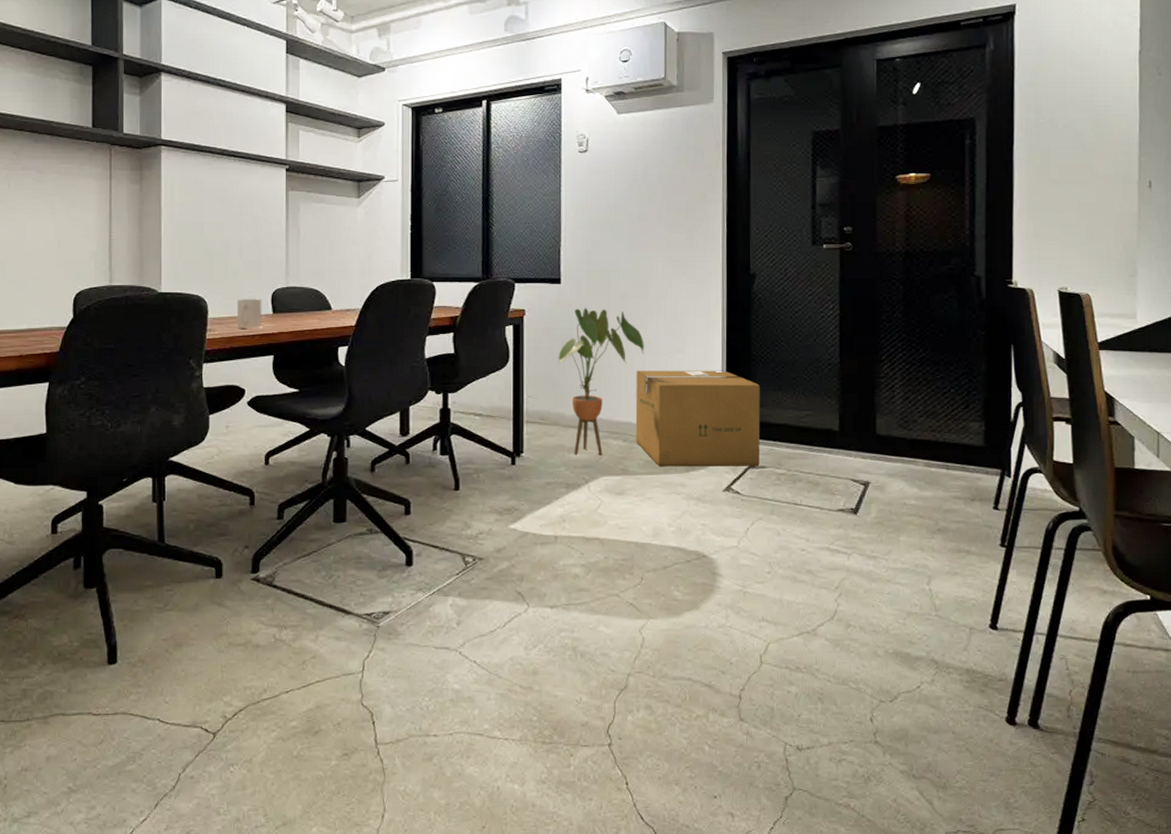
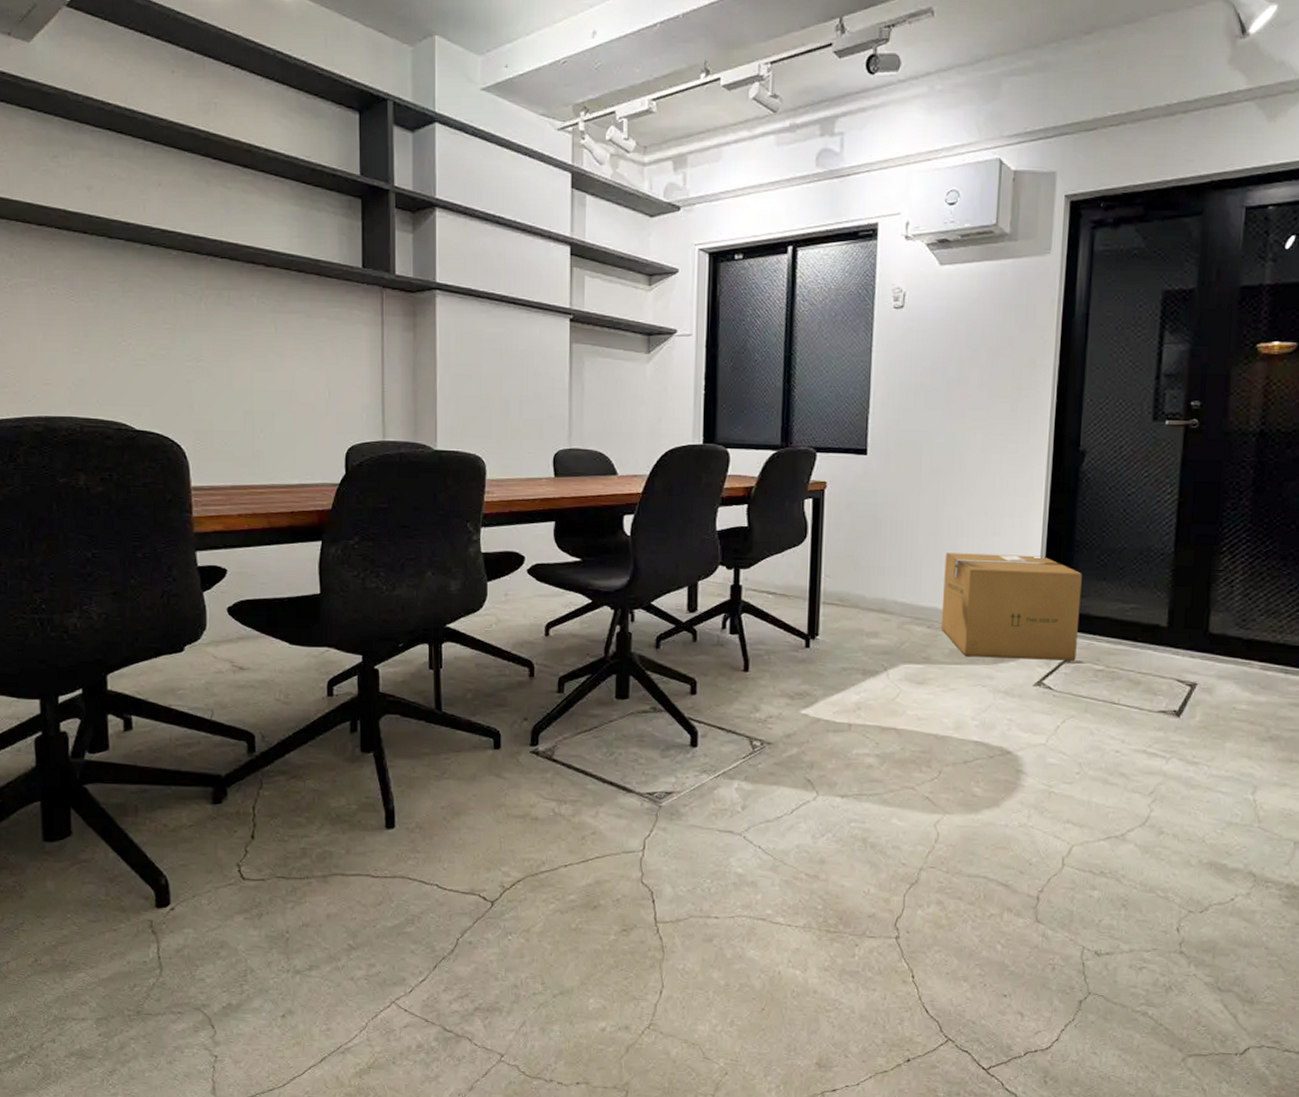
mug: present [237,298,262,329] -> none [517,459,543,492]
house plant: present [558,308,644,456] -> none [860,482,956,642]

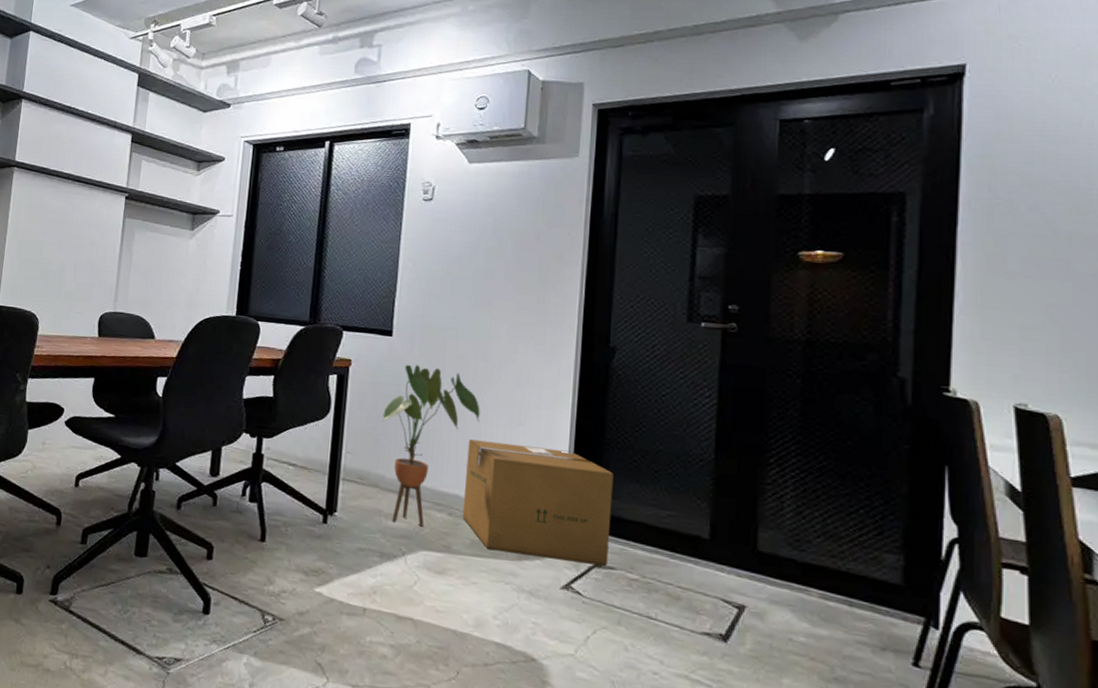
house plant: none [860,482,956,642] -> present [382,364,480,527]

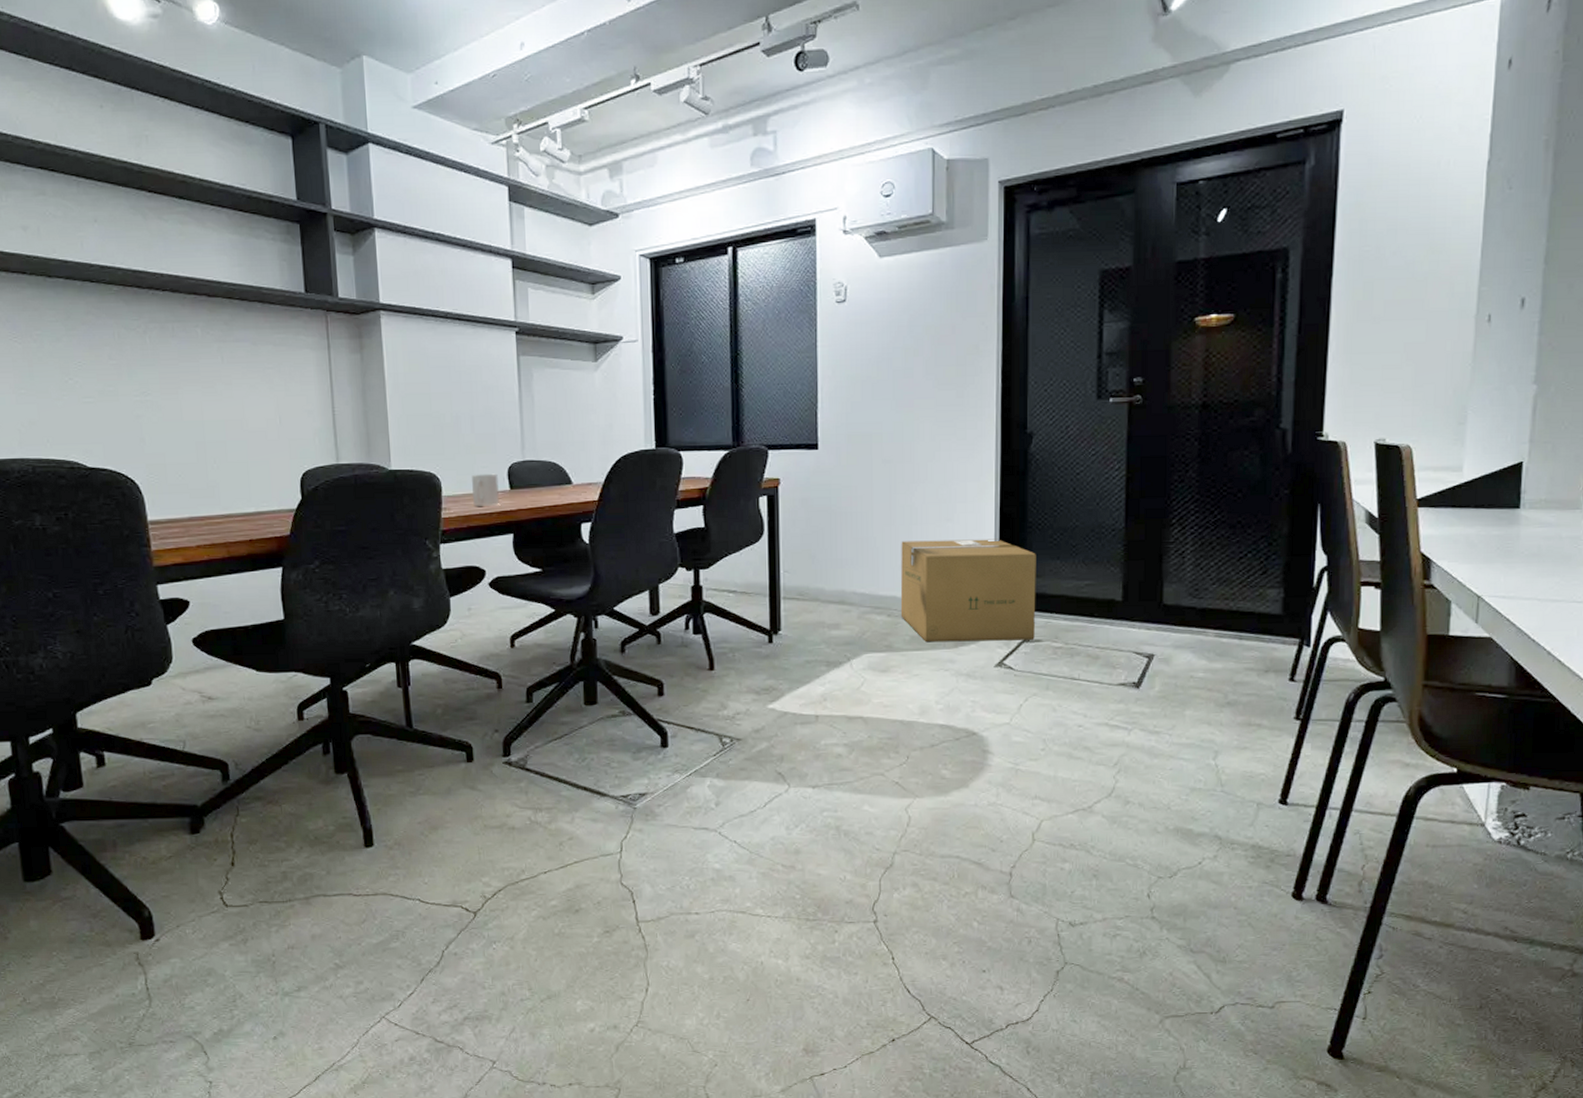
mug: none [63,318,90,350] -> present [472,473,499,506]
house plant: present [382,364,480,527] -> none [816,475,910,632]

